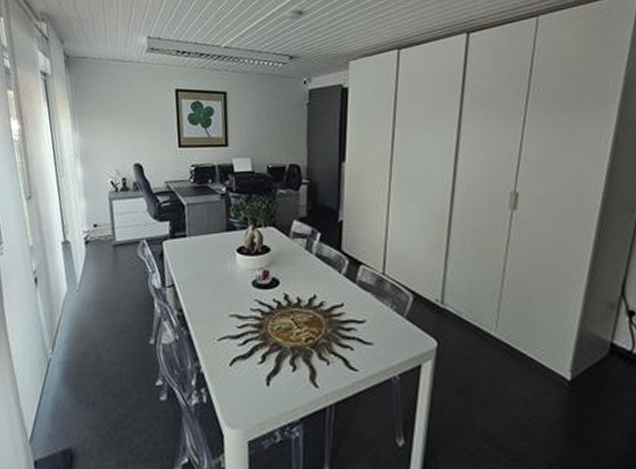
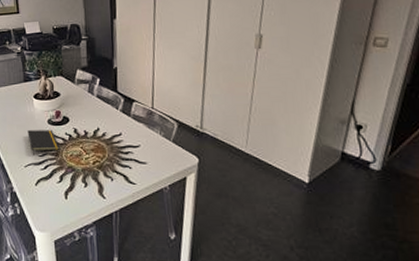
notepad: none [225,293,265,326] -> present [27,130,60,155]

